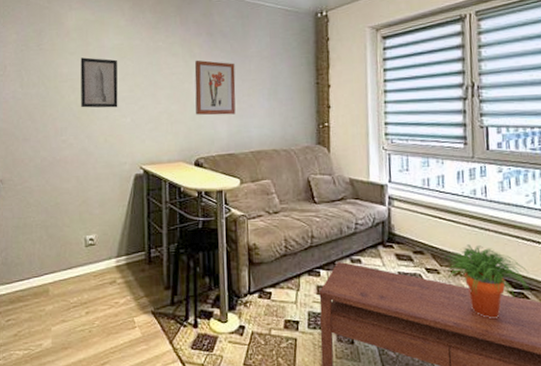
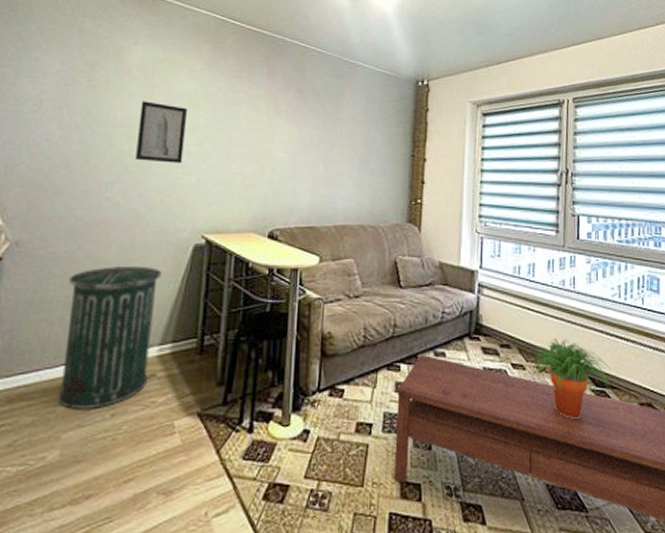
trash can: none [42,195,112,308] -> present [57,266,162,409]
wall art: present [194,60,236,115] -> none [275,117,325,183]

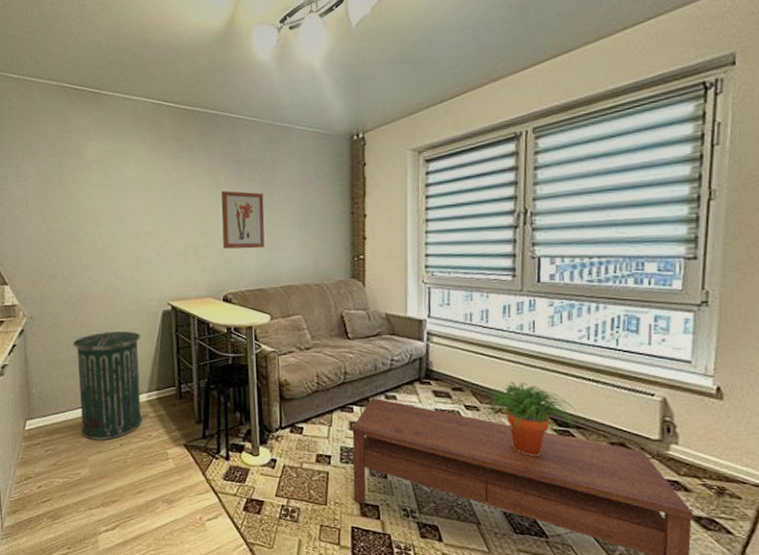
wall art: present [135,101,187,164] -> none [102,190,143,244]
wall art: none [275,117,325,183] -> present [221,190,265,249]

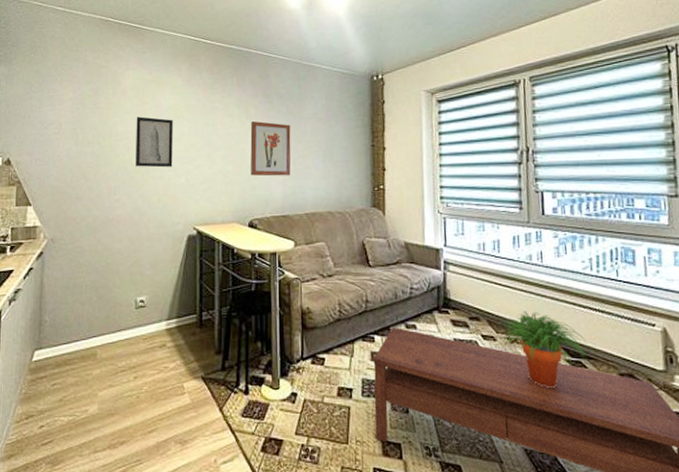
trash can: present [72,331,143,440] -> none [93,255,164,372]
wall art: none [102,190,143,244] -> present [135,116,173,168]

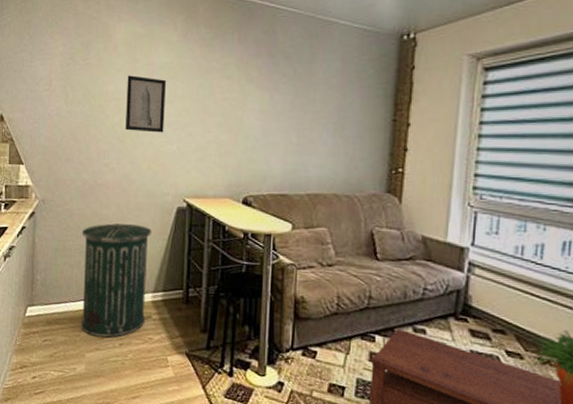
trash can: none [93,255,164,372] -> present [80,223,152,338]
wall art: present [250,120,291,176] -> none [248,84,297,150]

